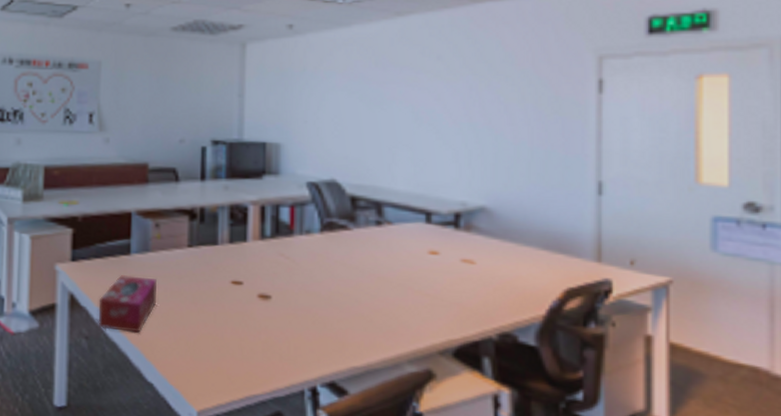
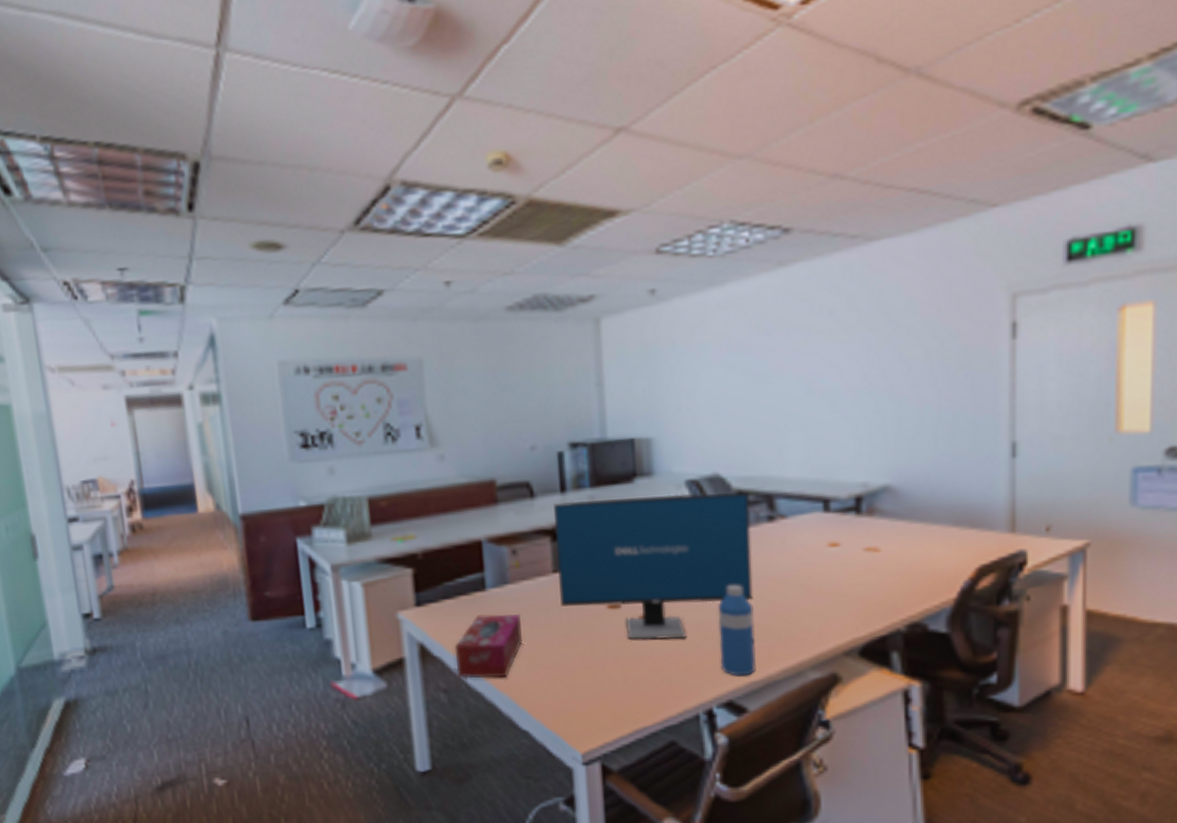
computer monitor: none [192,188,361,319] -> present [554,491,753,640]
water bottle: none [326,277,359,361] -> present [717,585,756,676]

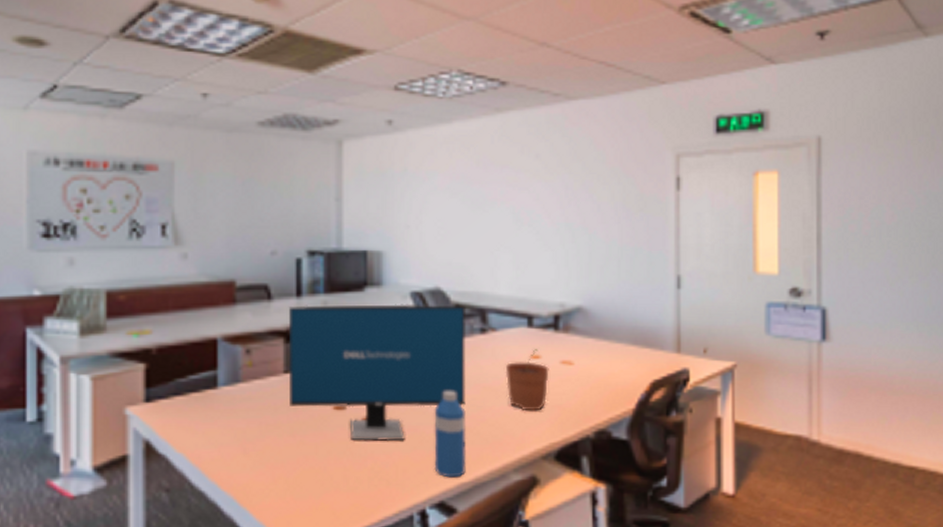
tissue box: present [454,614,523,679] -> none [181,412,249,478]
plant pot: none [799,536,851,605] -> present [506,349,549,412]

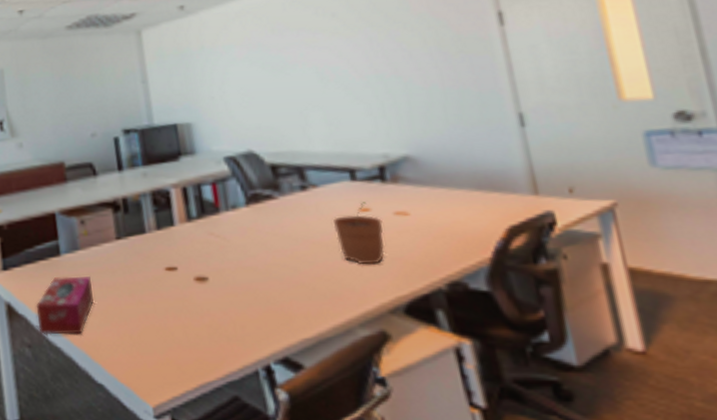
tissue box: none [181,412,249,478] -> present [36,276,94,335]
computer monitor: present [289,304,466,442] -> none [113,165,296,300]
water bottle: present [434,391,466,478] -> none [264,248,307,334]

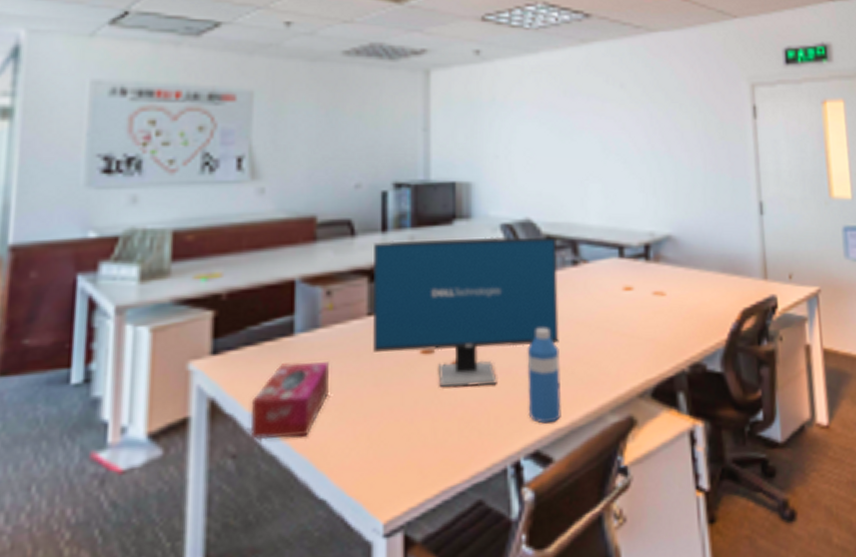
computer monitor: none [113,165,296,300] -> present [373,236,559,388]
water bottle: none [264,248,307,334] -> present [527,328,561,424]
plant pot: present [334,202,385,265] -> none [599,280,643,347]

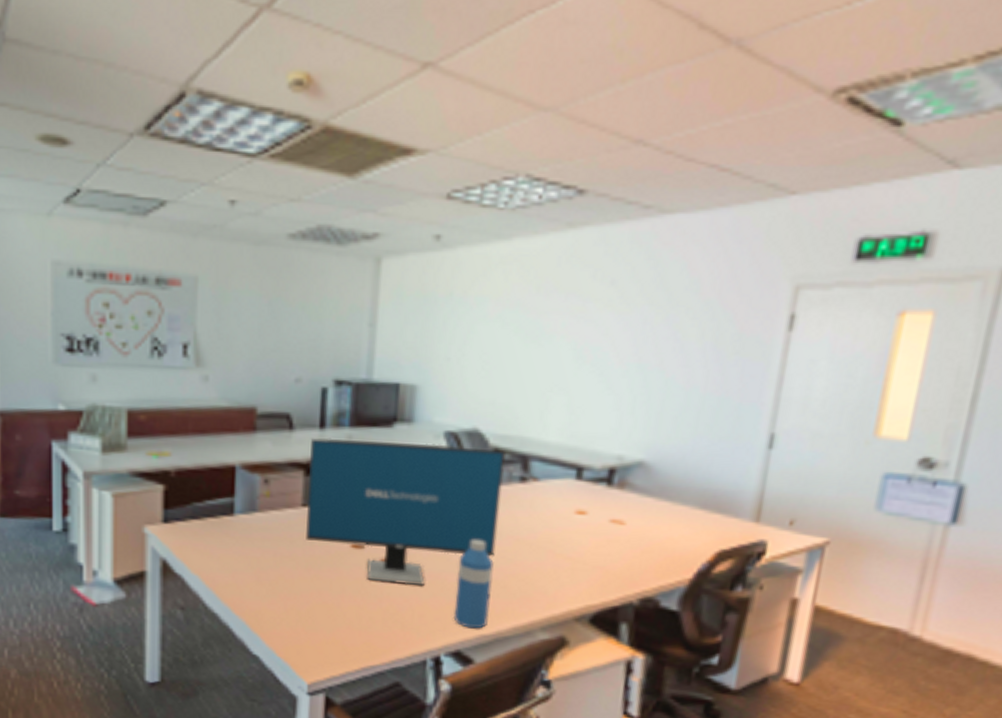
tissue box: present [250,362,329,440] -> none [195,538,265,602]

